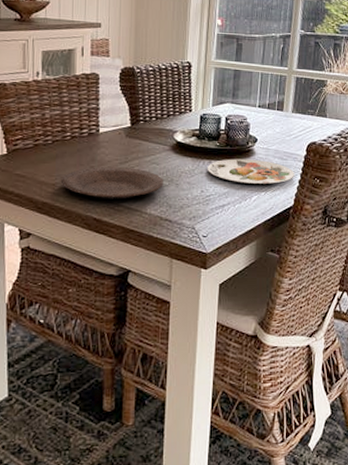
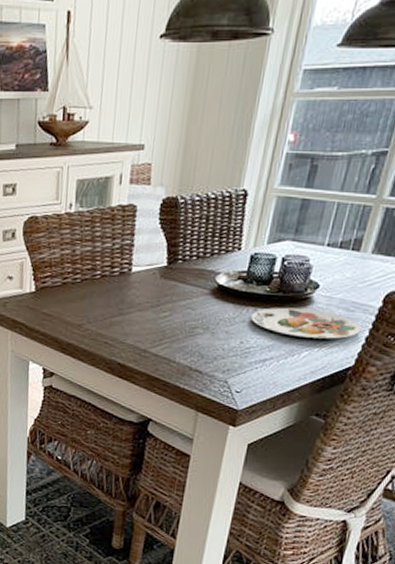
plate: present [62,166,163,200] -> none [88,309,198,346]

